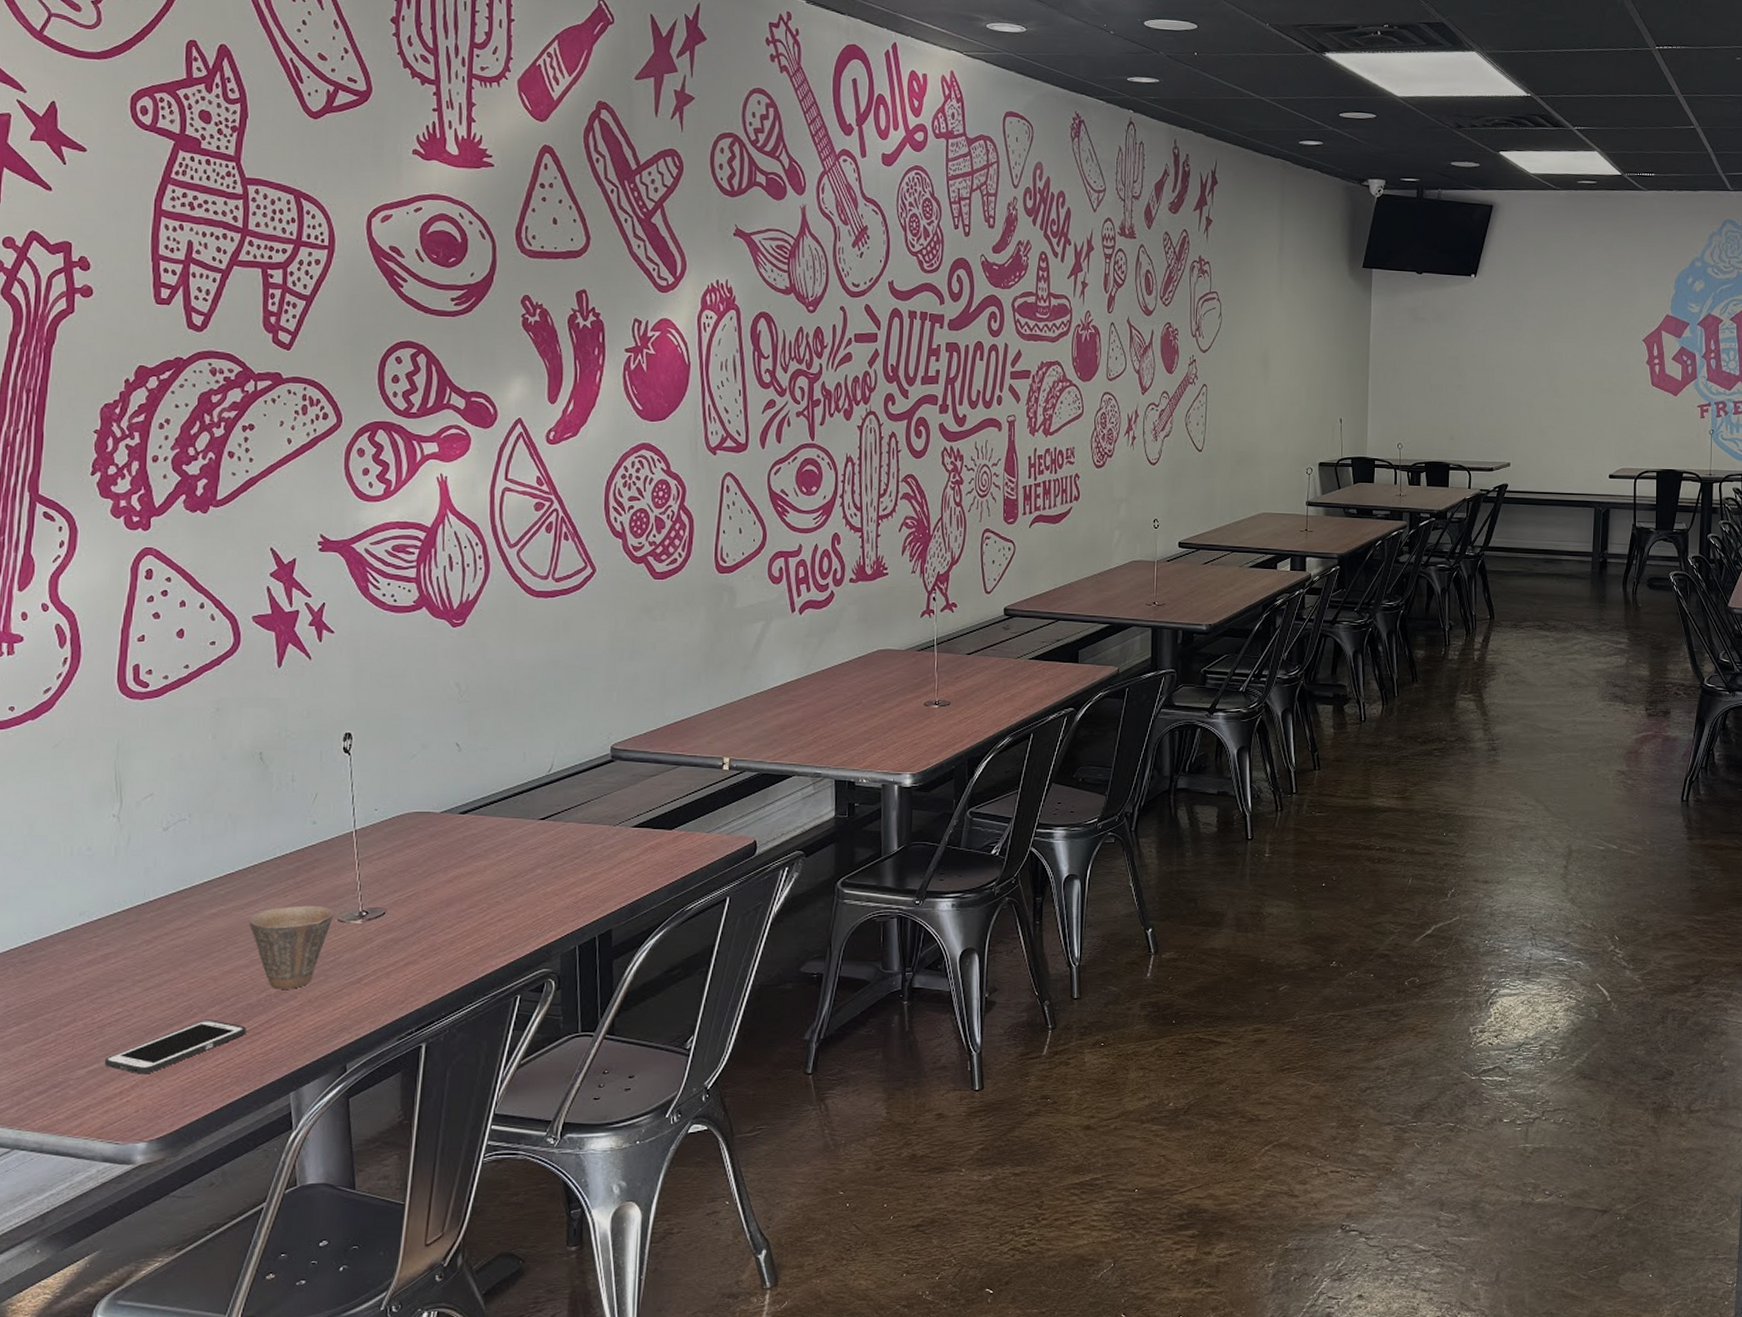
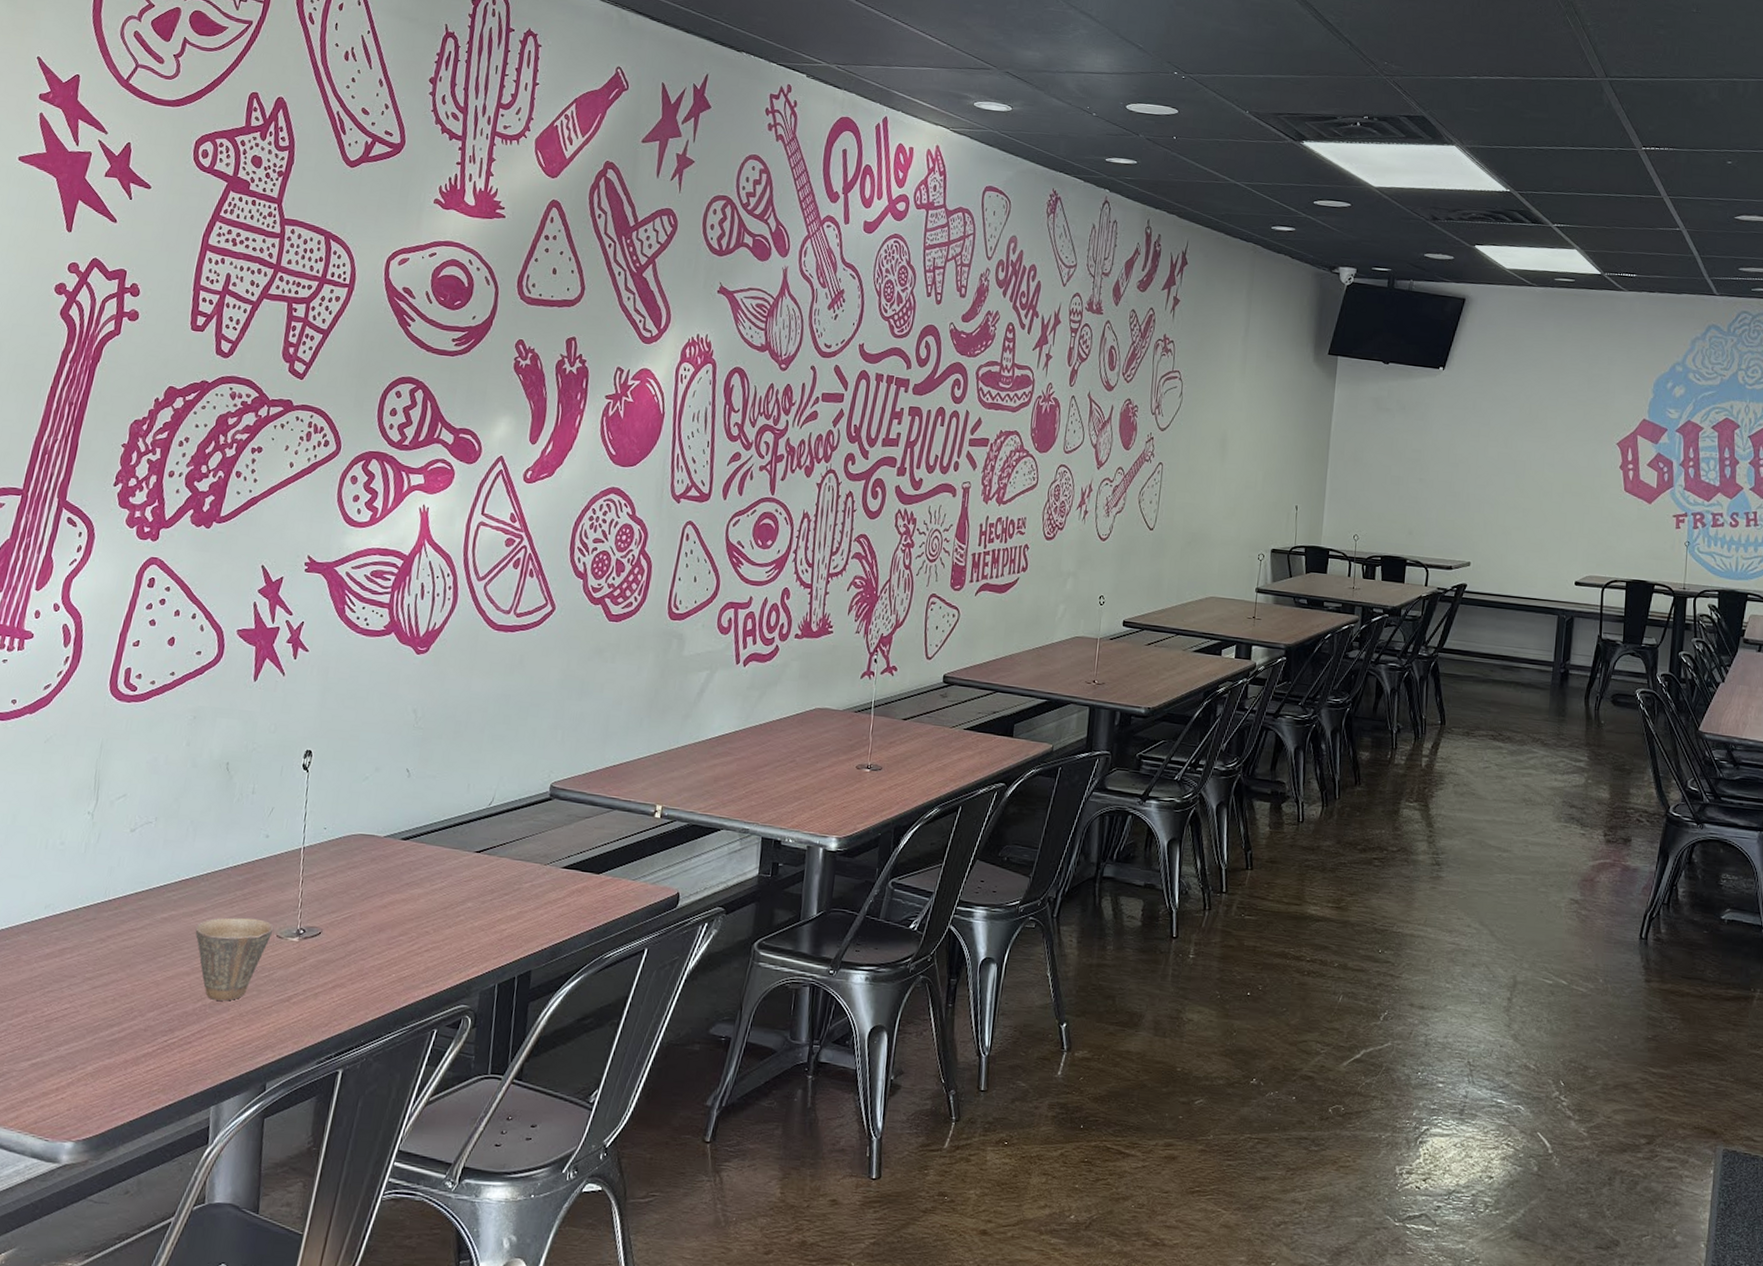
cell phone: present [104,1019,246,1075] -> none [46,1023,179,1073]

